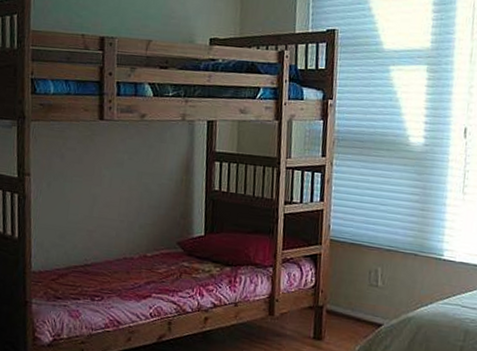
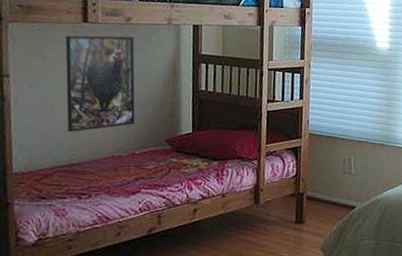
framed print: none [82,133,148,232] -> present [65,35,135,132]

